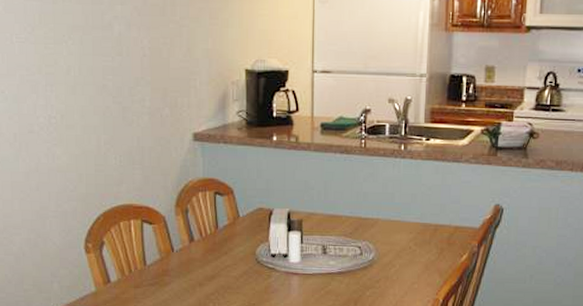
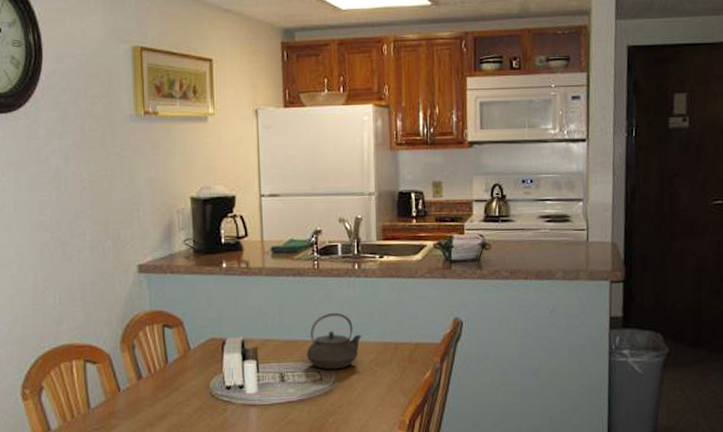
teapot: none [348,191,403,245] -> present [306,312,362,369]

